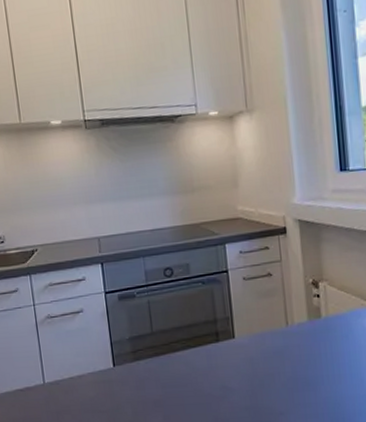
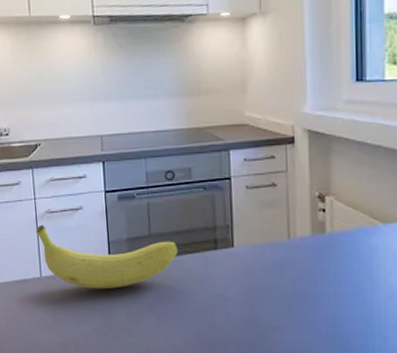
fruit: none [36,330,182,392] -> present [36,224,179,289]

